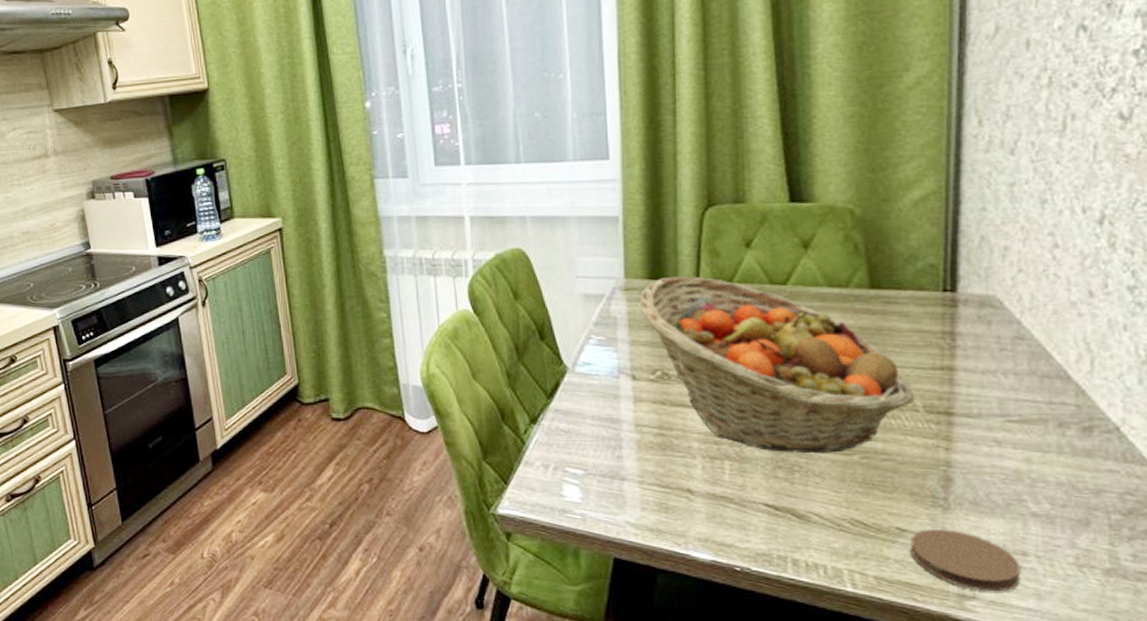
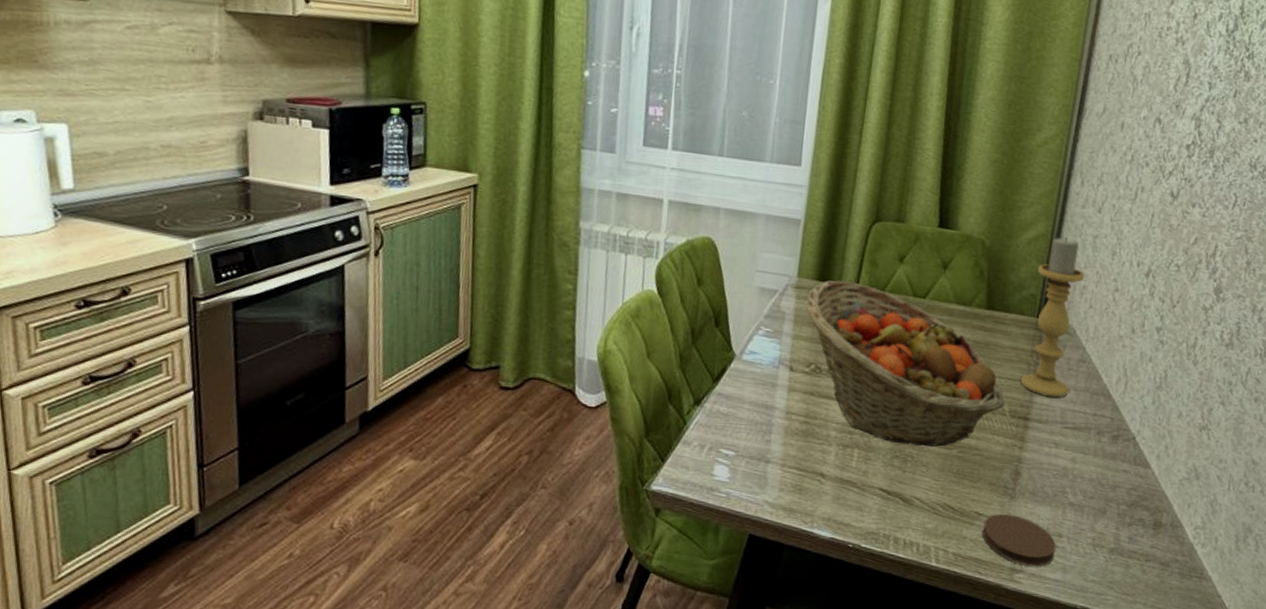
candle holder: none [934,189,1005,385] -> present [1021,236,1084,398]

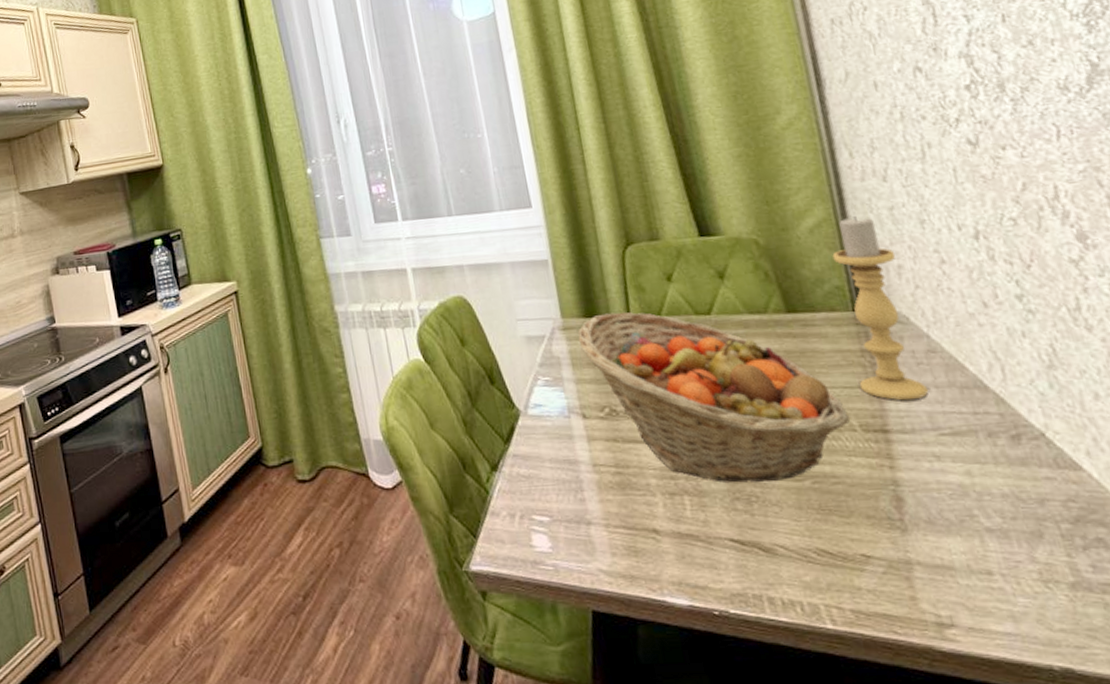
coaster: present [982,514,1056,567] -> none [877,553,993,618]

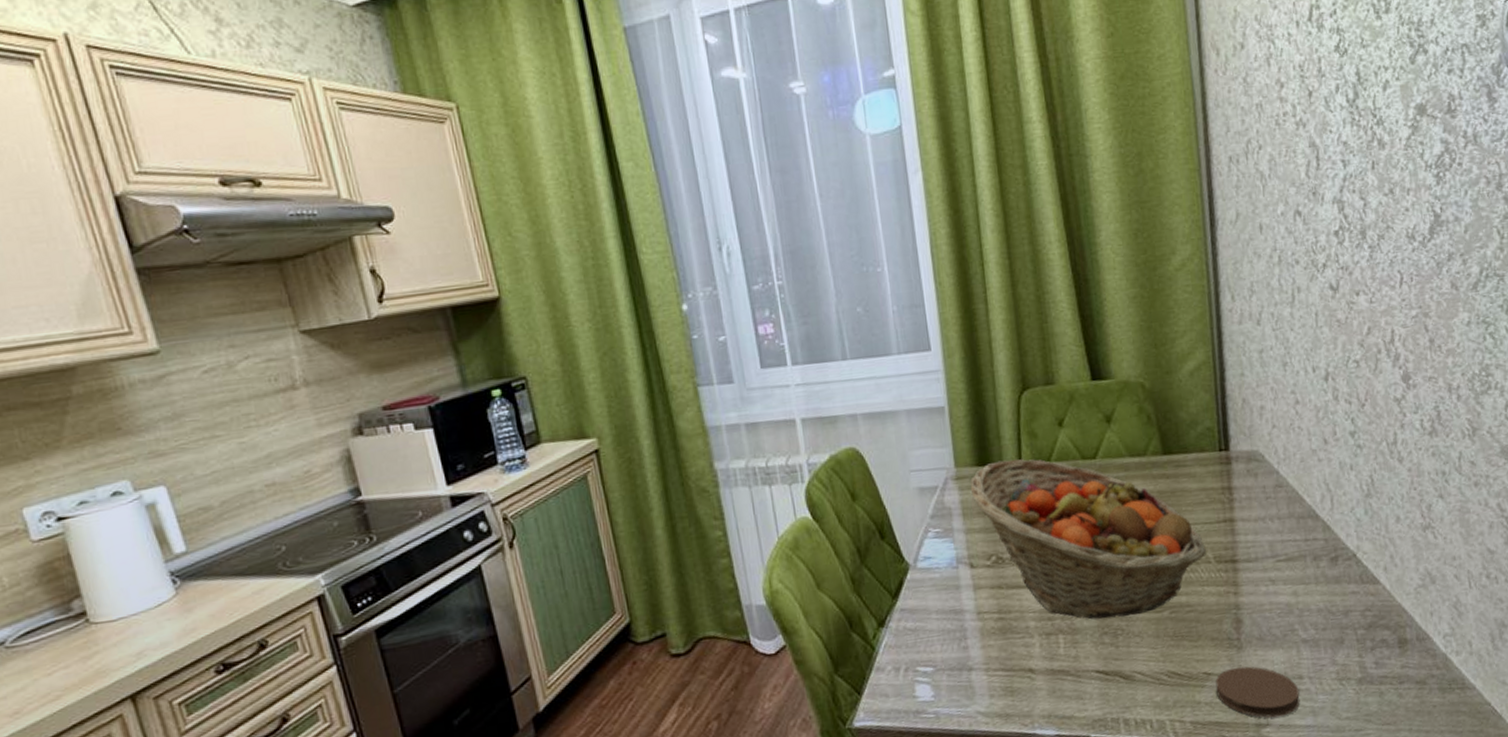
candle holder: present [832,215,928,401] -> none [1207,358,1272,533]
coaster: none [877,553,993,618] -> present [1215,666,1300,718]

